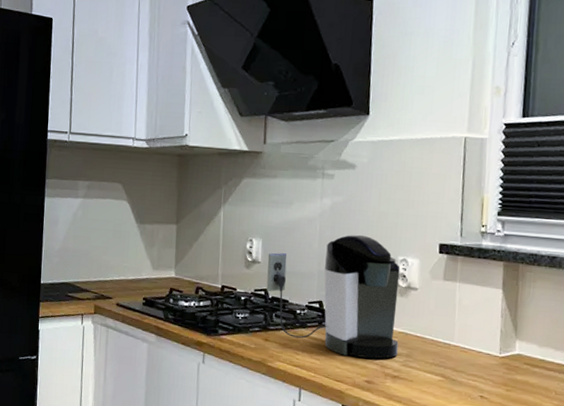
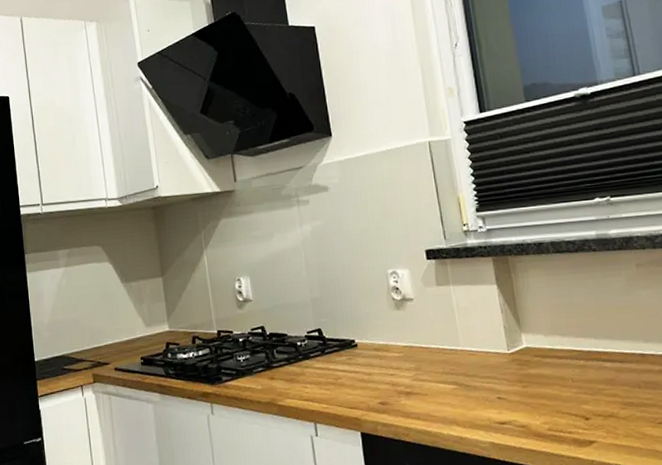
coffee maker: present [266,234,400,359] -> none [258,254,406,381]

